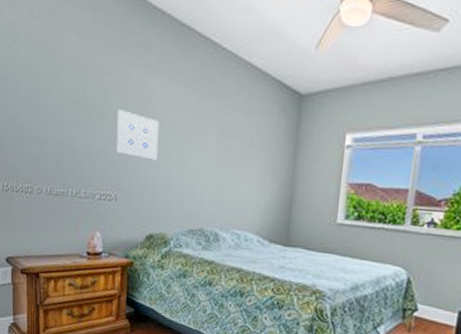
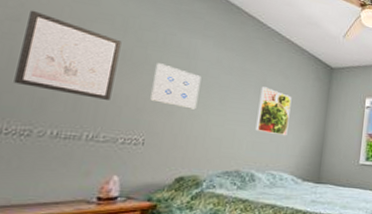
wall art: none [14,65,86,155] -> present [14,10,122,100]
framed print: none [216,128,254,189] -> present [255,86,292,136]

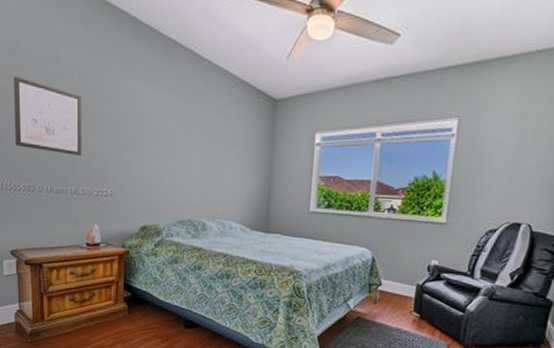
wall art: present [150,63,202,110] -> none [111,115,150,160]
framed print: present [255,86,292,136] -> none [202,130,235,183]

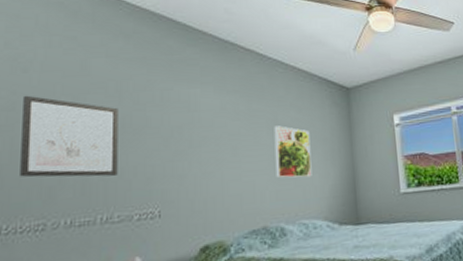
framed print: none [202,130,235,183] -> present [274,125,312,178]

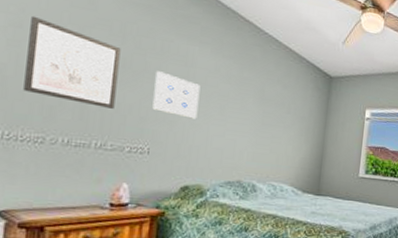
wall art: none [158,123,208,168] -> present [152,71,201,119]
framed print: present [274,125,312,178] -> none [255,96,291,147]

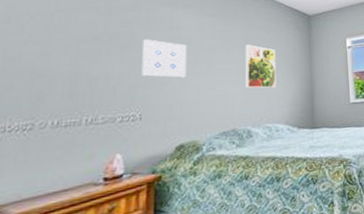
wall art: present [23,15,121,109] -> none [11,10,107,84]
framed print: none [255,96,291,147] -> present [245,44,277,89]

